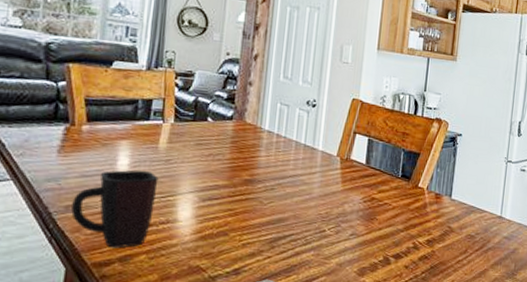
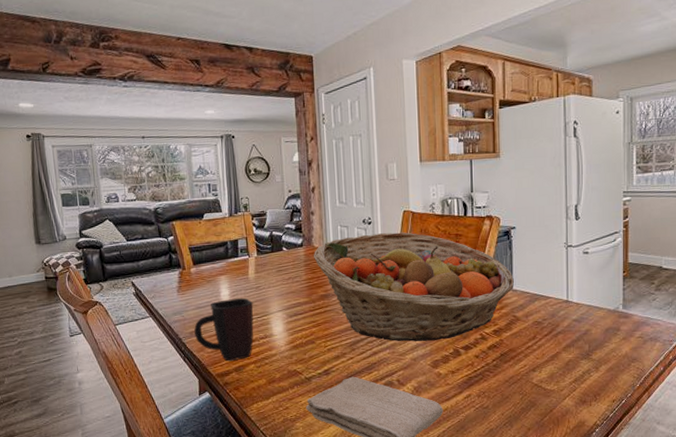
fruit basket: none [244,117,454,245] -> present [314,232,514,342]

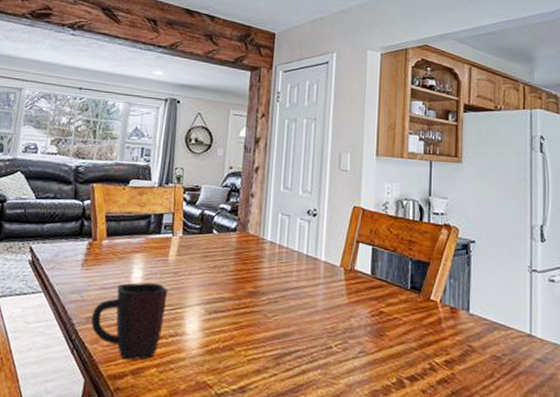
fruit basket: present [314,232,514,342] -> none [247,227,471,365]

